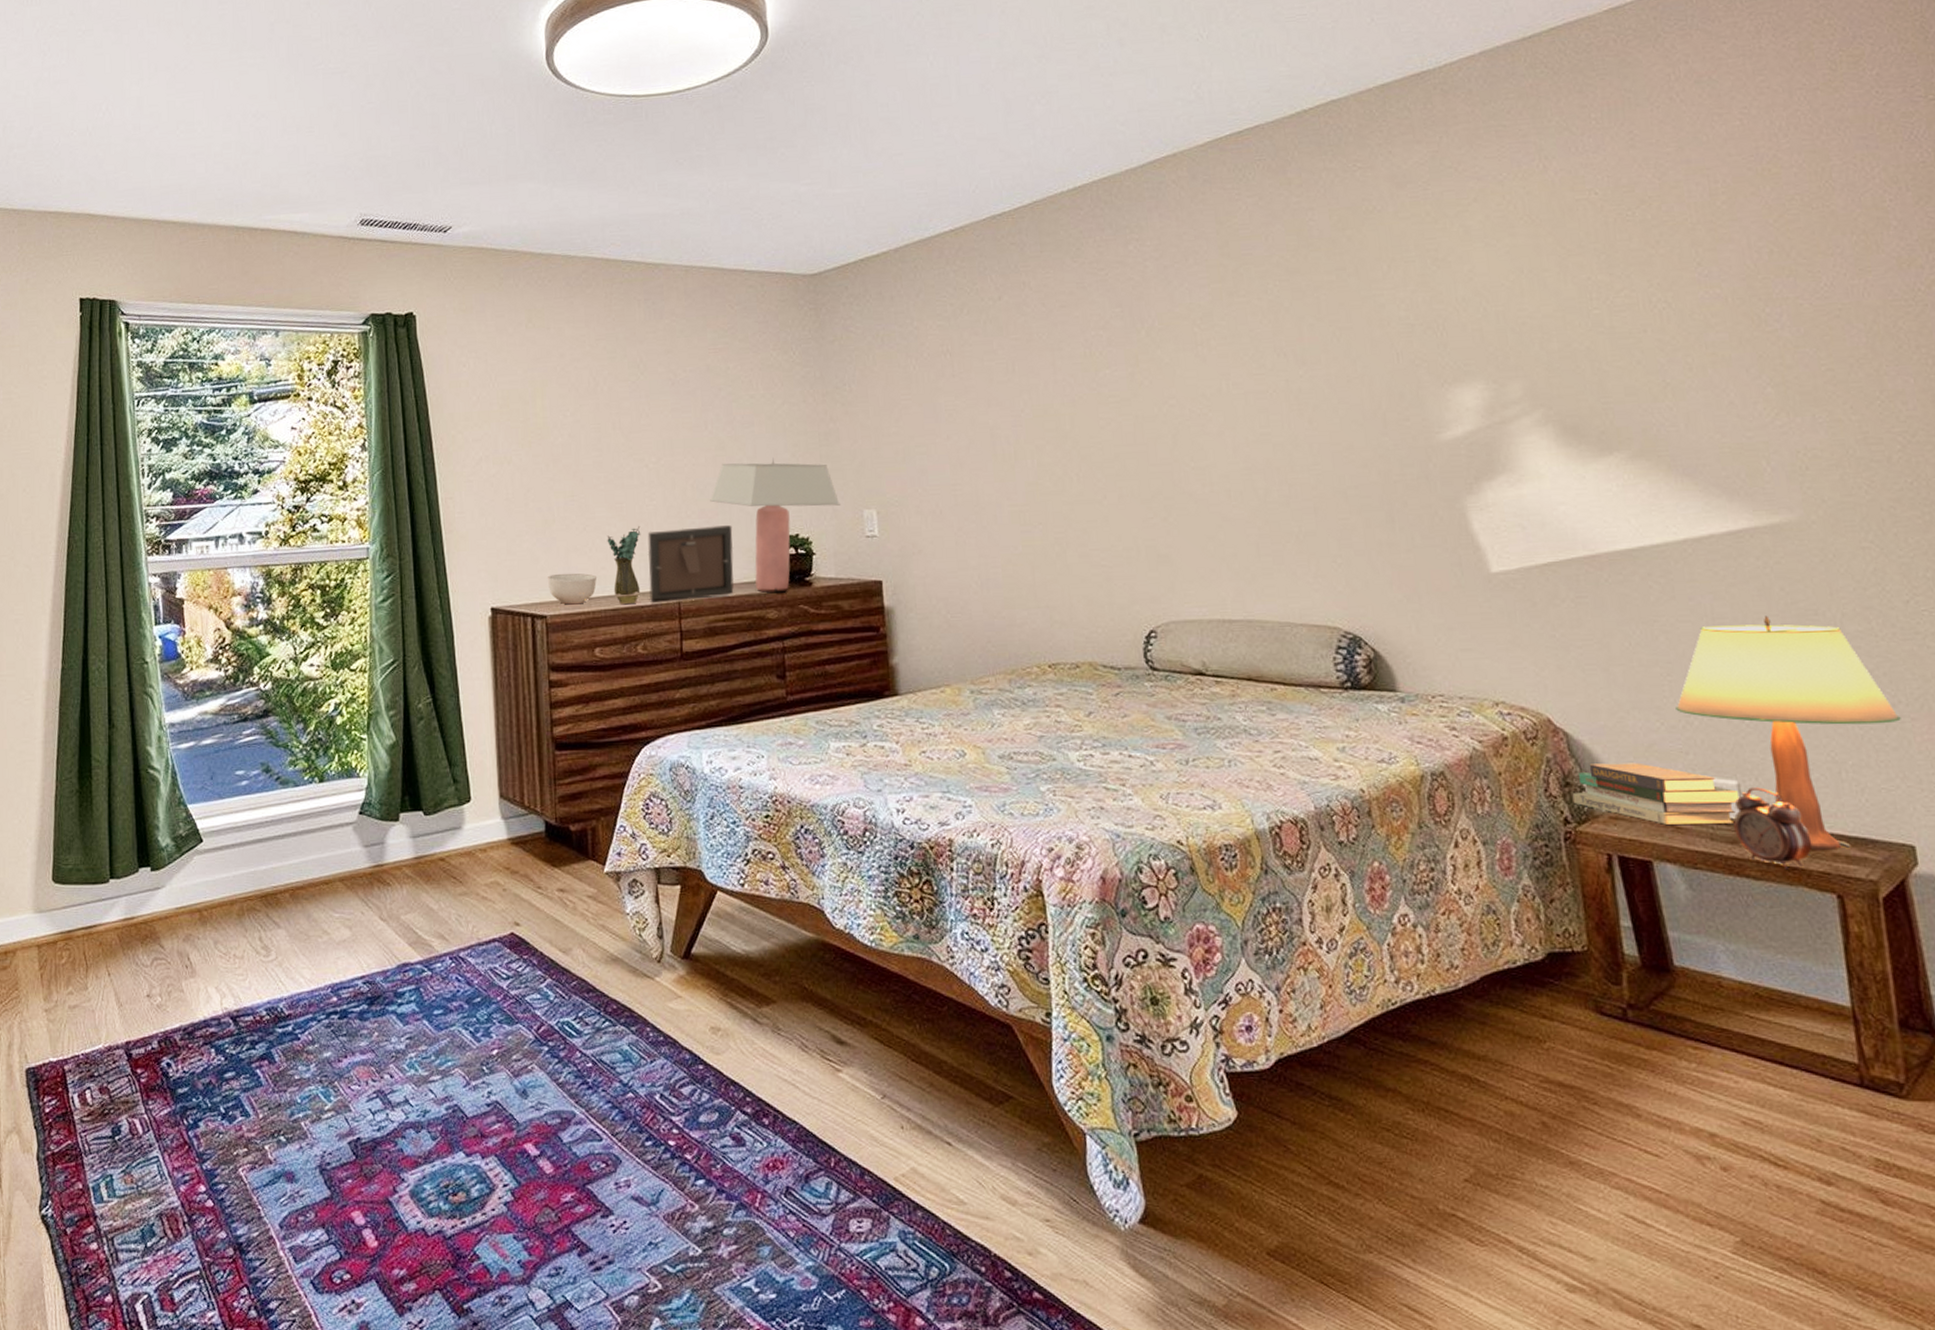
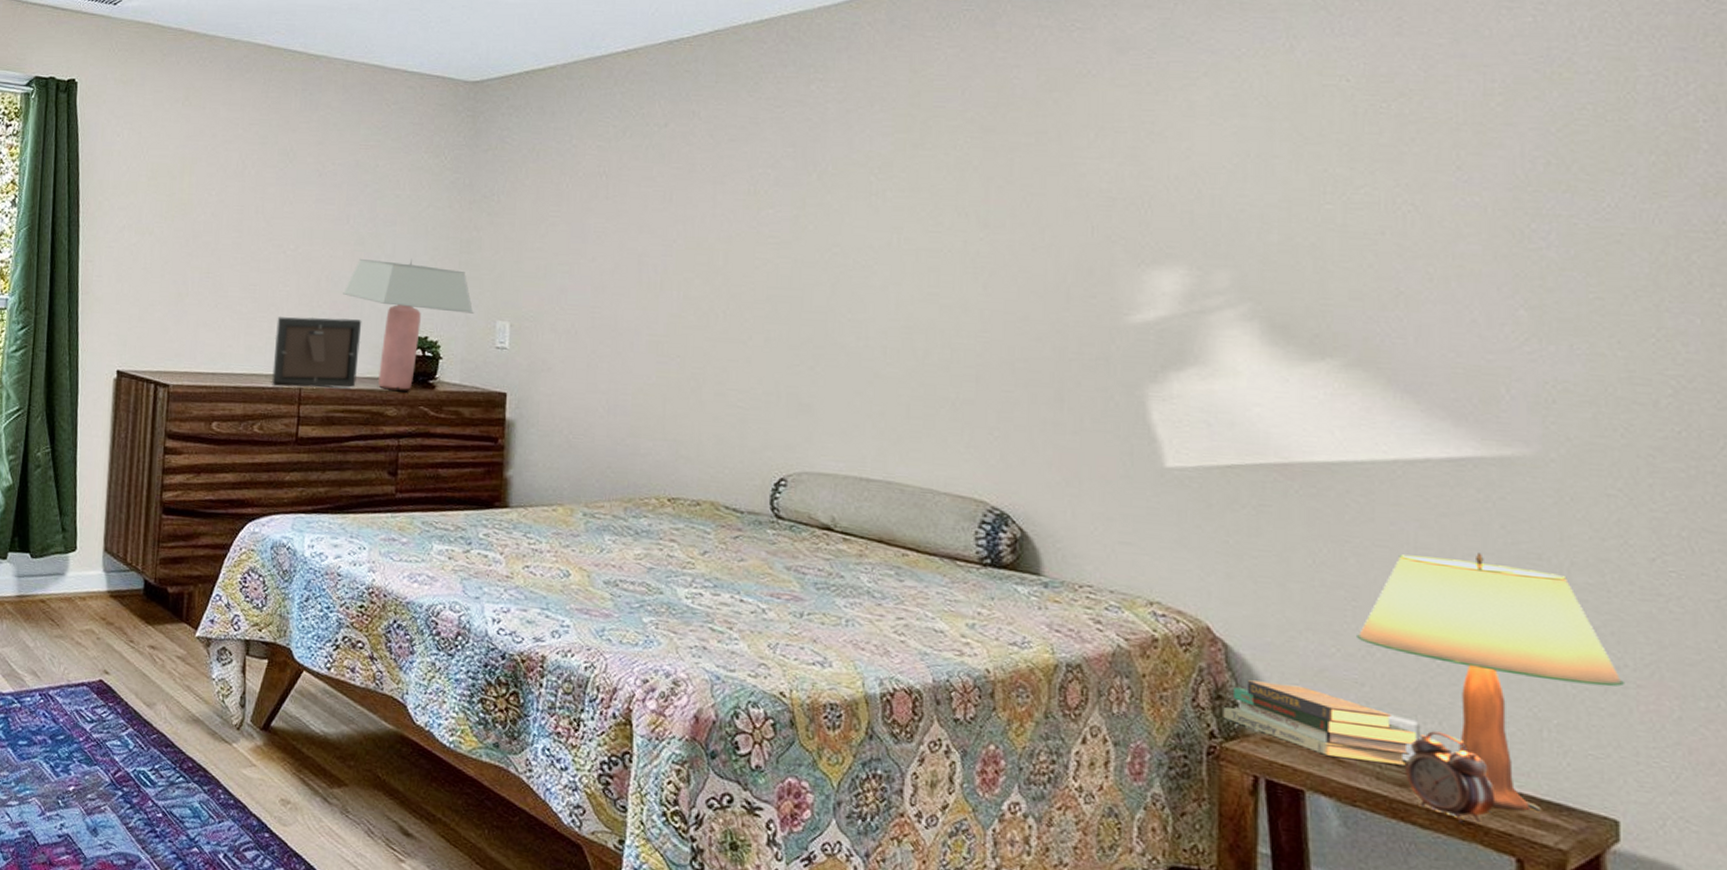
bowl: present [547,573,598,605] -> none [174,346,223,378]
vase: present [607,526,641,604] -> none [236,310,271,384]

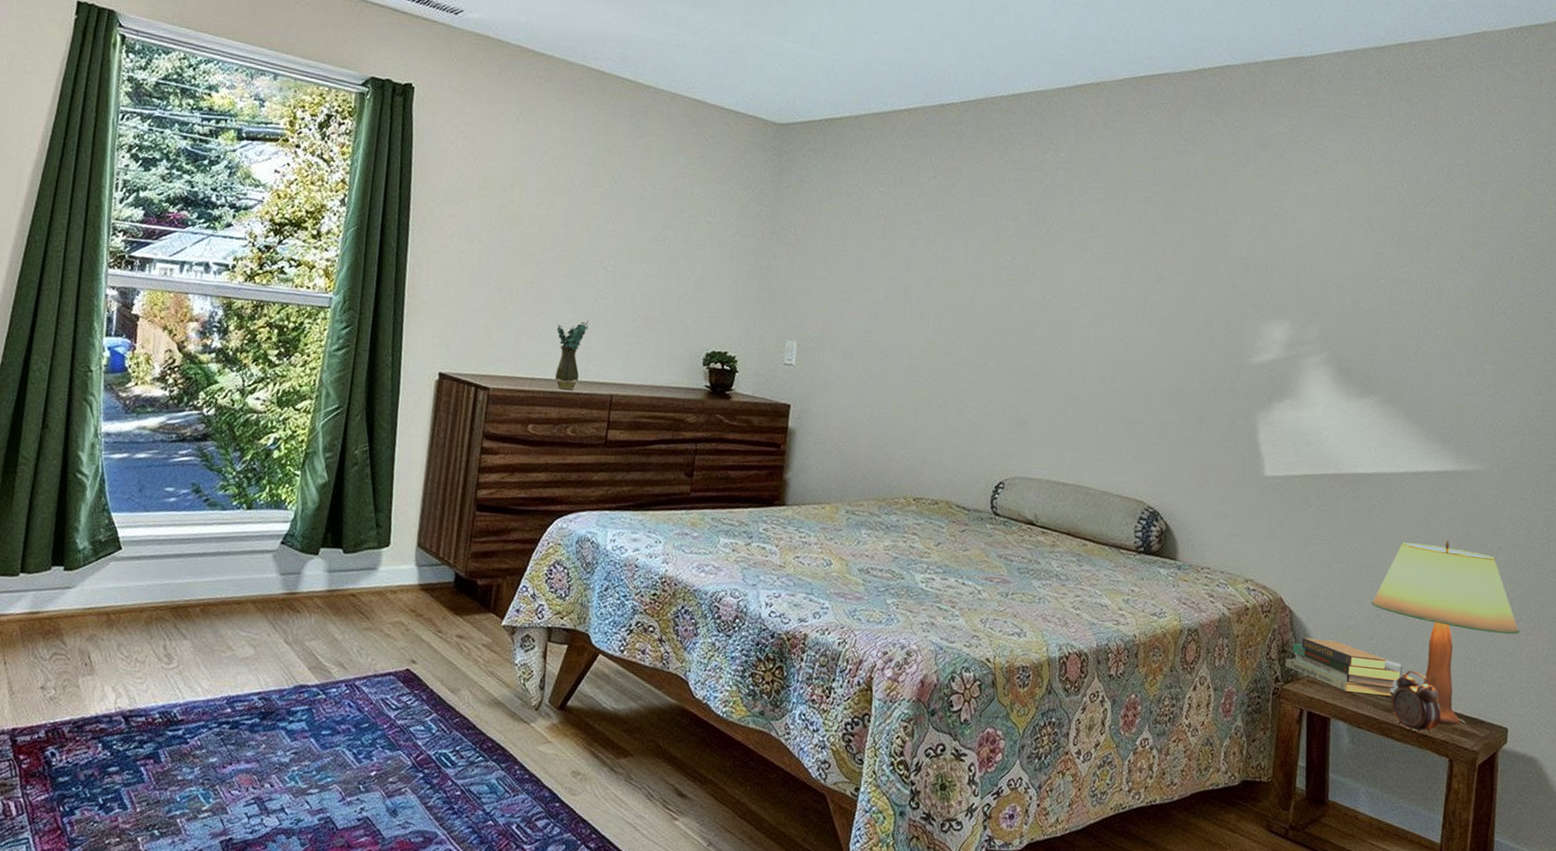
vase: none [236,310,271,384] -> present [554,321,589,390]
picture frame: present [272,315,362,388] -> none [586,327,671,396]
table lamp: present [343,258,474,393] -> none [655,277,768,402]

